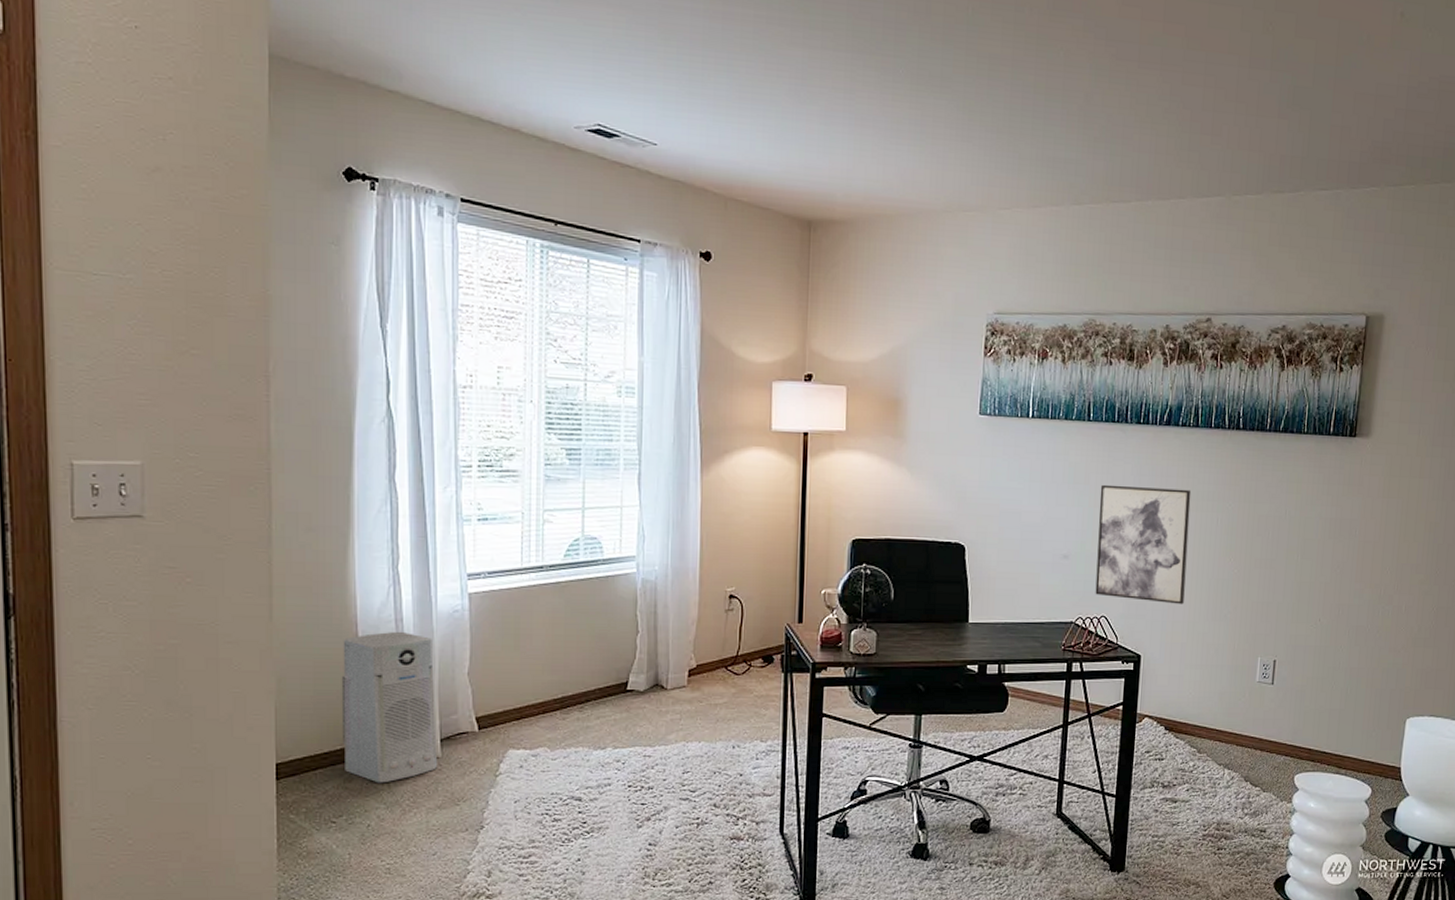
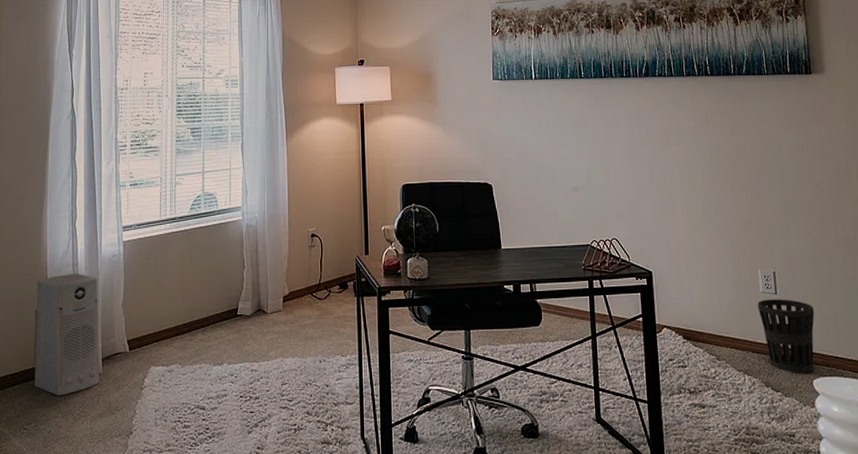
wall art: present [1095,484,1192,605] -> none [597,127,683,226]
wastebasket: none [1250,689,1310,768] -> present [757,299,815,373]

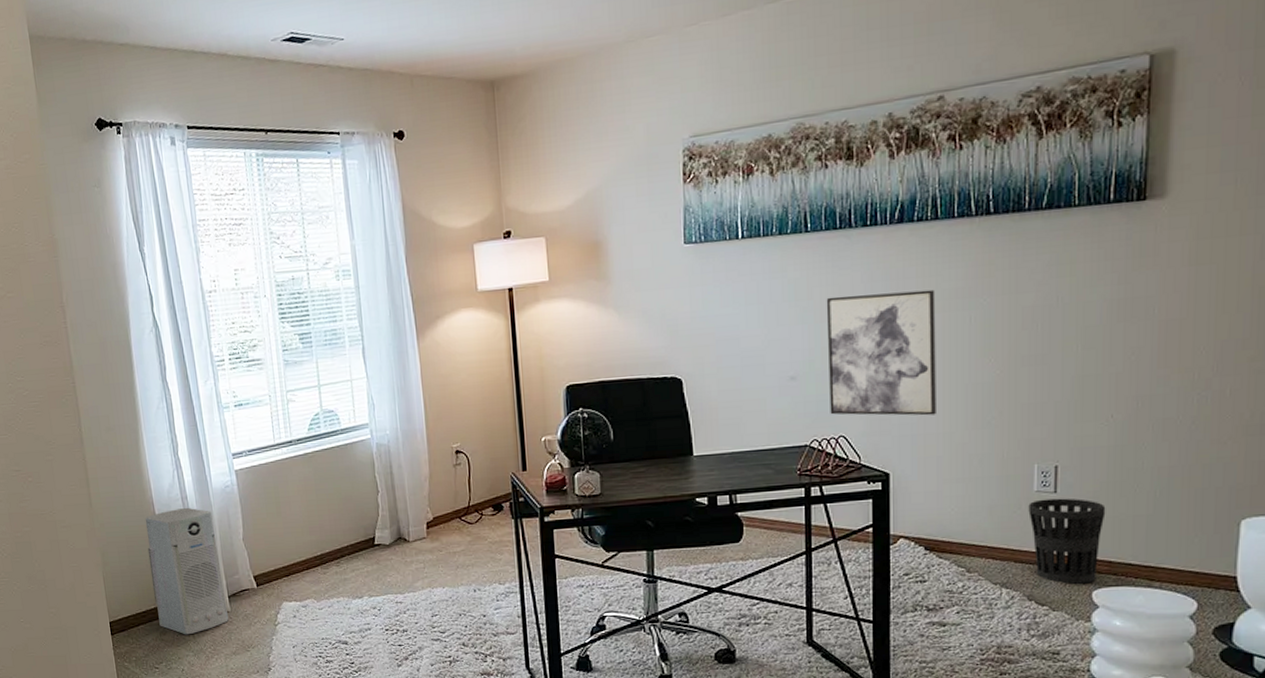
wall art: none [597,127,683,226] -> present [826,289,936,416]

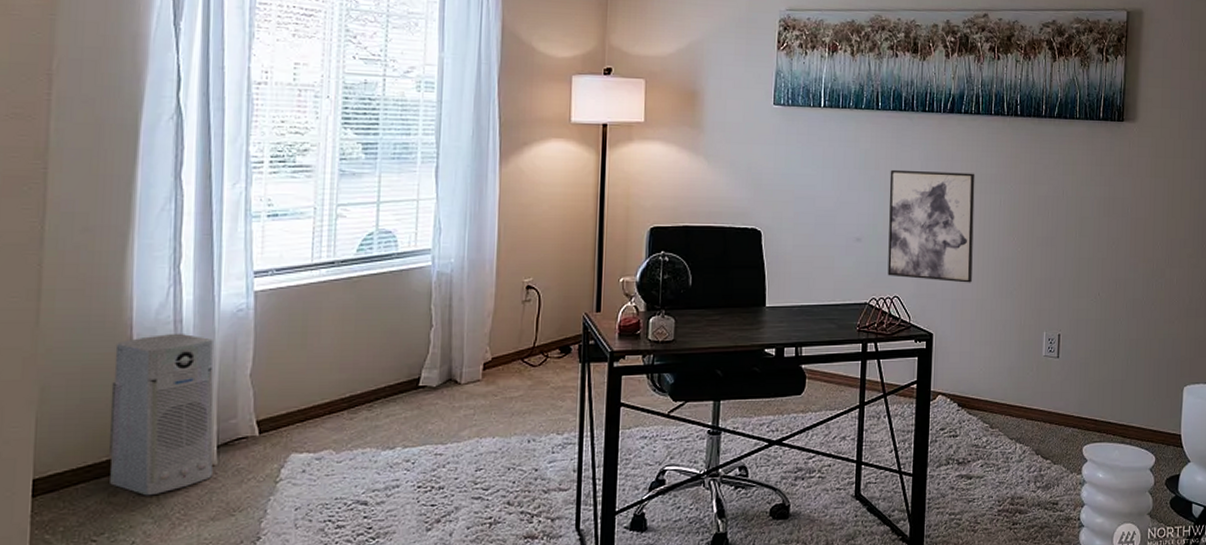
wastebasket: present [1028,498,1106,584] -> none [1038,363,1094,440]

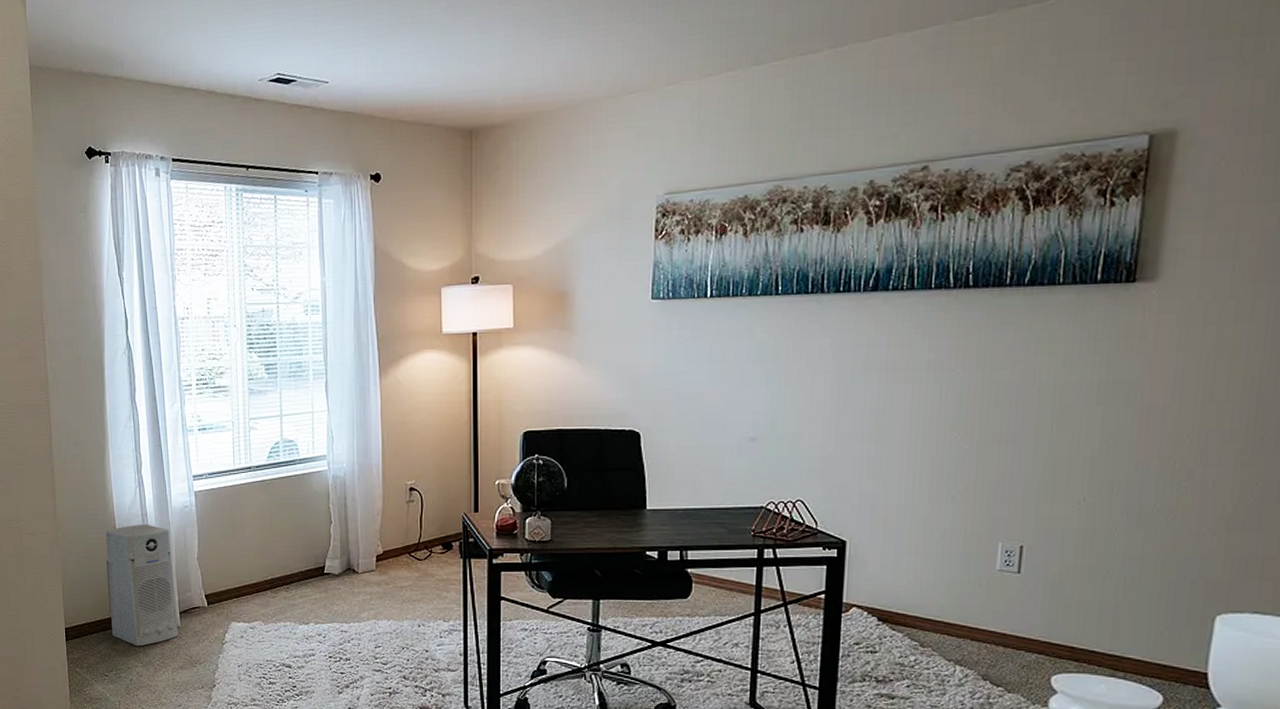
wall art: present [887,169,975,283] -> none [789,360,906,486]

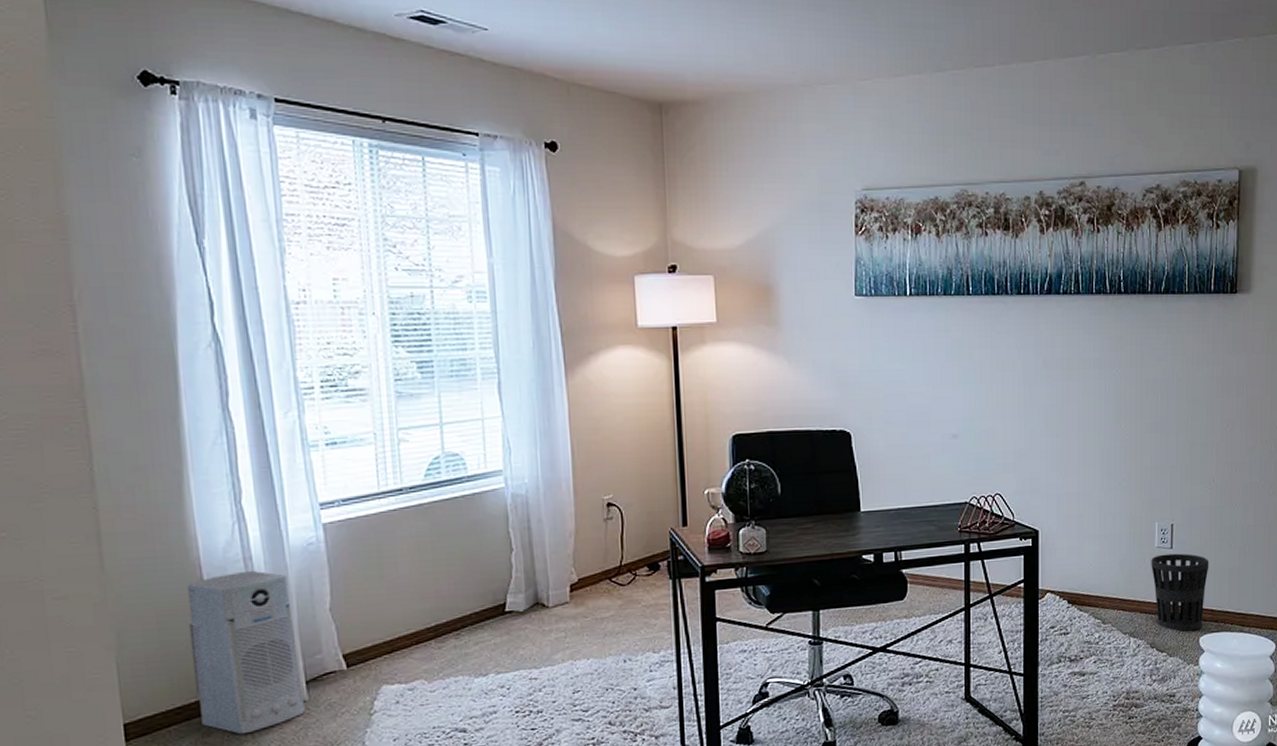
wastebasket: none [989,578,1072,668] -> present [1151,553,1209,632]

